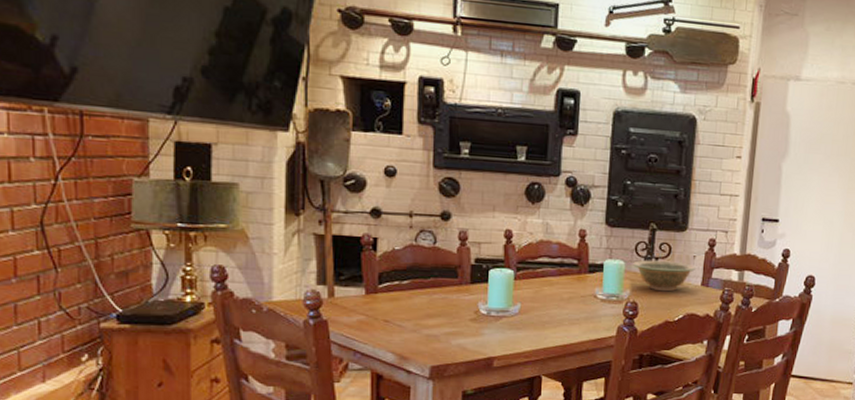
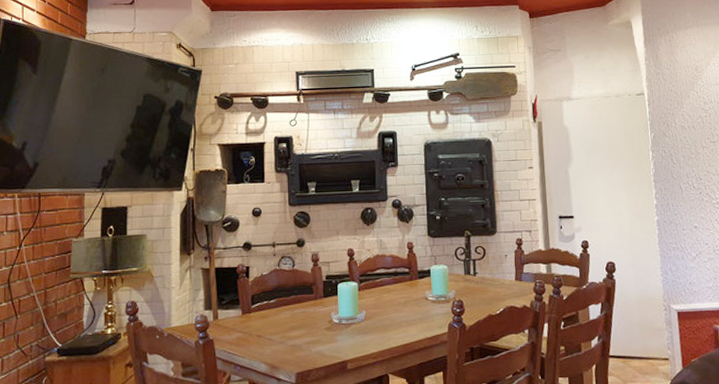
bowl: present [633,260,696,292] -> none [455,261,508,289]

